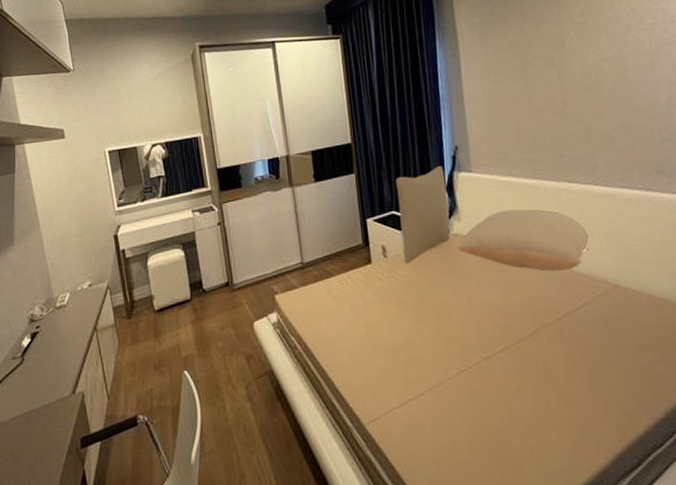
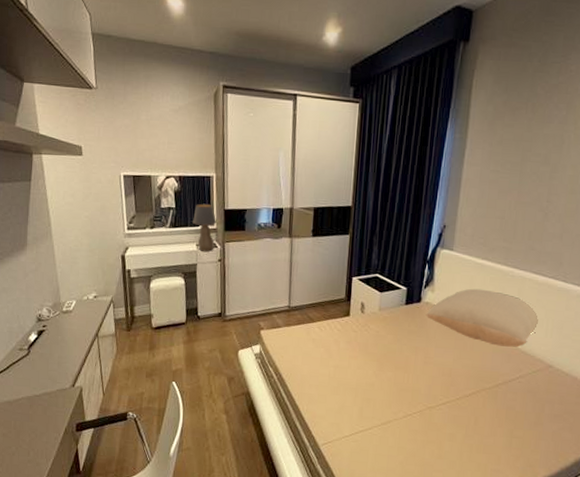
table lamp: none [185,165,211,218] -> present [193,203,217,253]
pillow: present [395,166,450,264] -> none [379,241,429,322]

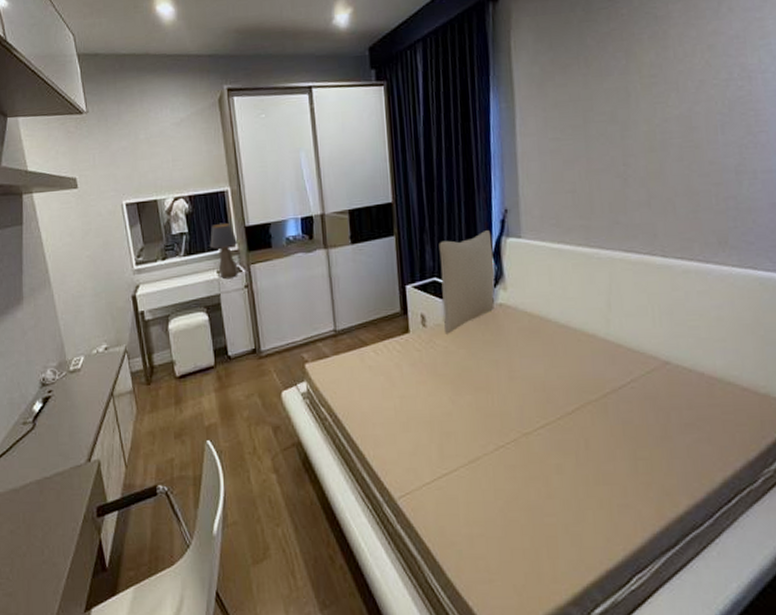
pillow: none [379,241,429,322] -> present [439,230,495,334]
pillow: present [426,288,538,347] -> none [501,278,641,346]

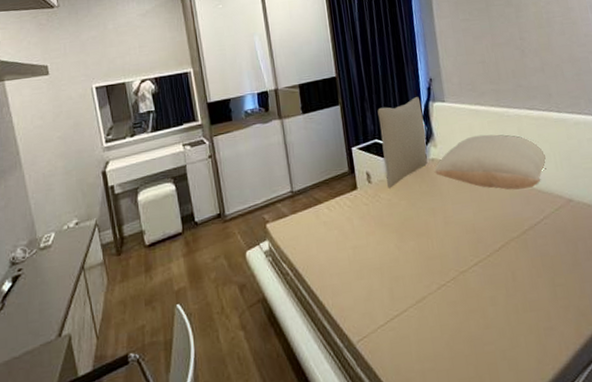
table lamp: present [210,222,238,280] -> none [175,100,202,152]
pillow: none [501,278,641,346] -> present [434,134,546,190]

